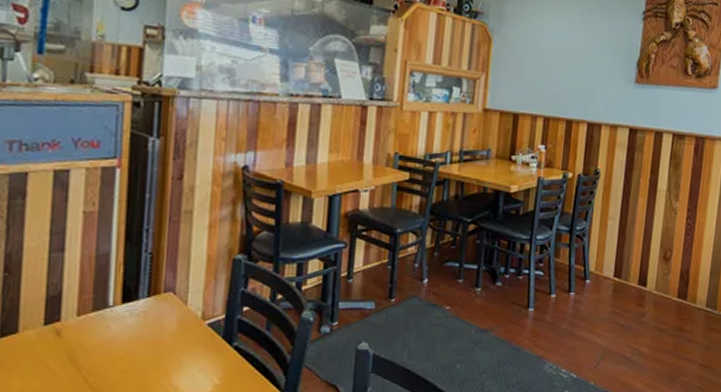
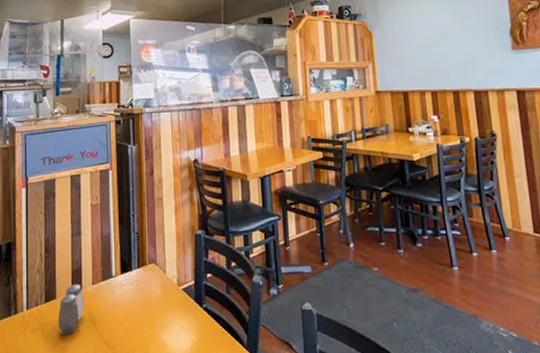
salt and pepper shaker: none [19,314,63,379] -> present [58,283,84,335]

